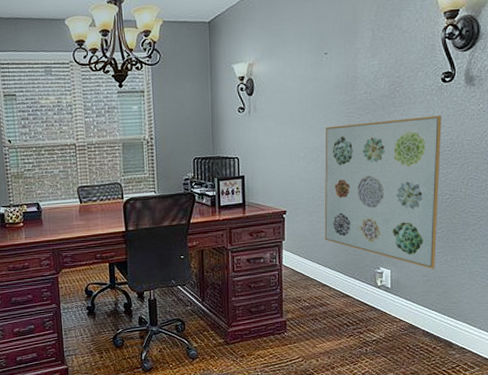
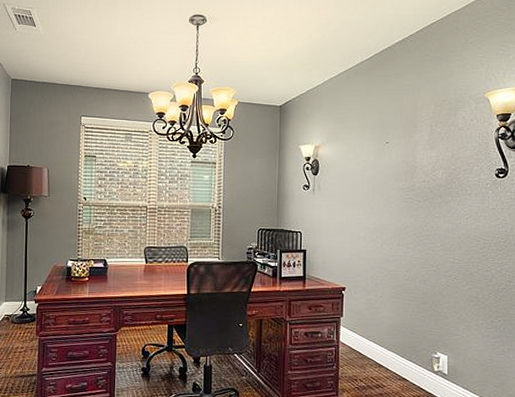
wall art: present [324,115,442,269] -> none [382,207,496,359]

